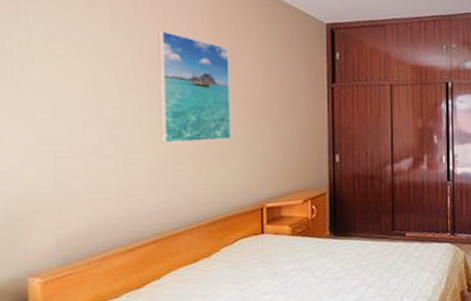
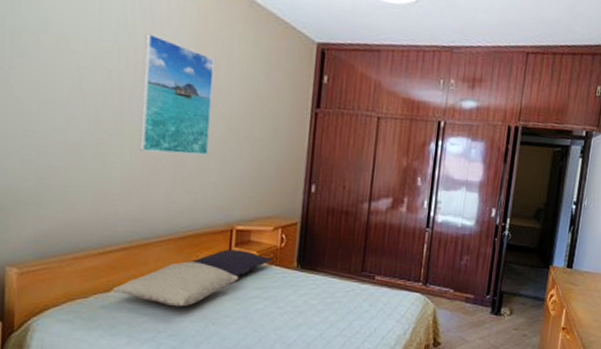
pillow: none [145,244,274,293] -> present [112,261,239,307]
pillow: none [224,226,305,254] -> present [191,249,273,277]

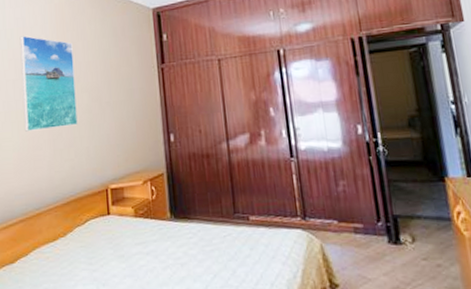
pillow: present [112,261,239,307] -> none [16,224,120,272]
pillow: present [191,249,273,277] -> none [76,208,147,235]

